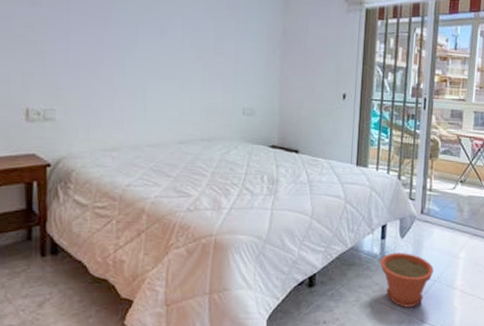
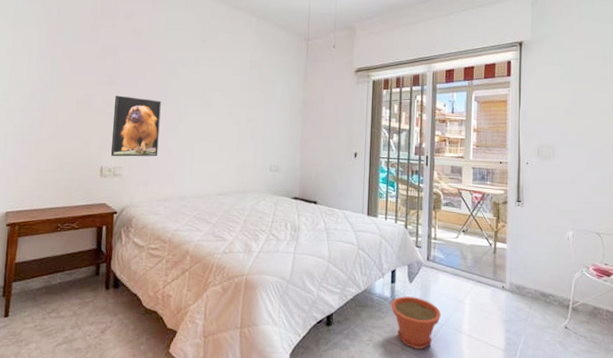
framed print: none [38,18,103,97] -> present [110,95,161,157]

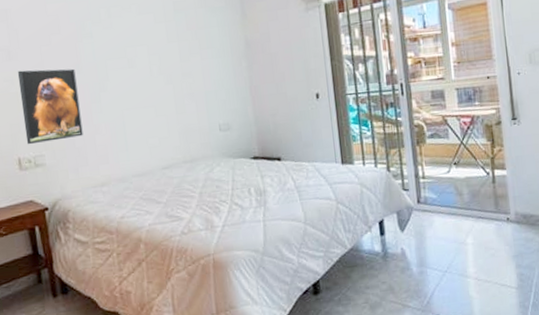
plant pot: present [391,296,442,349] -> none [383,246,443,304]

